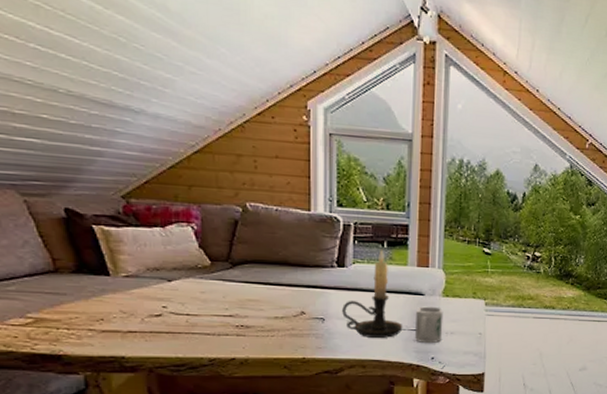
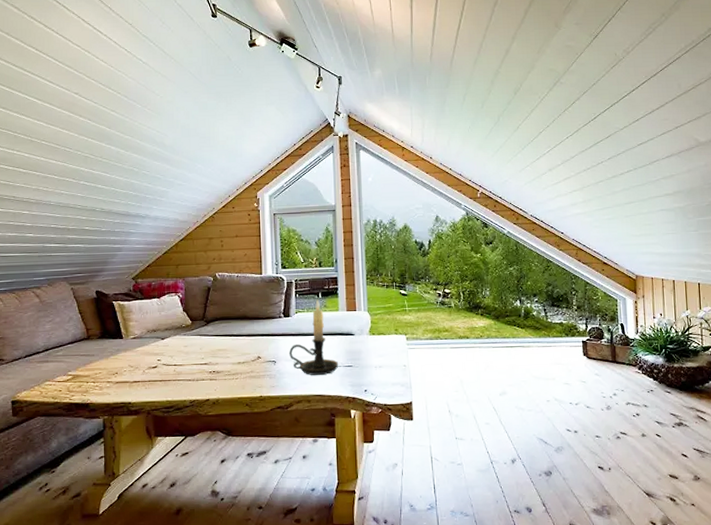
mug: present [414,306,444,344] -> none [348,344,373,378]

